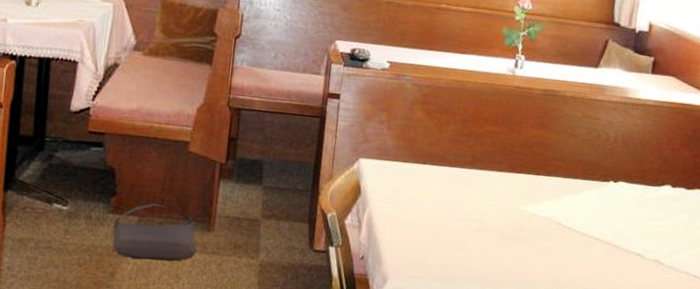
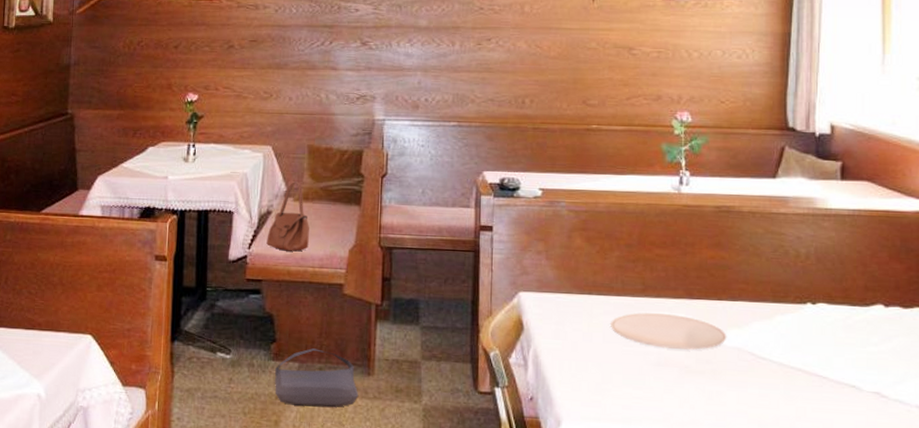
handbag: none [112,35,158,107] -> present [266,182,309,252]
plate: none [440,183,540,219] -> present [611,312,727,350]

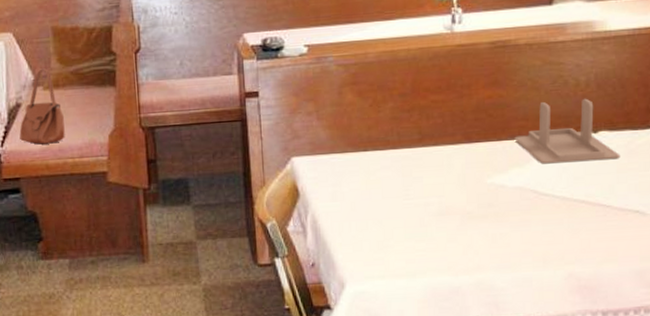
bag: present [274,348,359,407] -> none [45,242,136,303]
plate: present [611,312,727,350] -> none [389,161,509,197]
napkin holder: none [734,269,838,331] -> present [514,98,621,164]

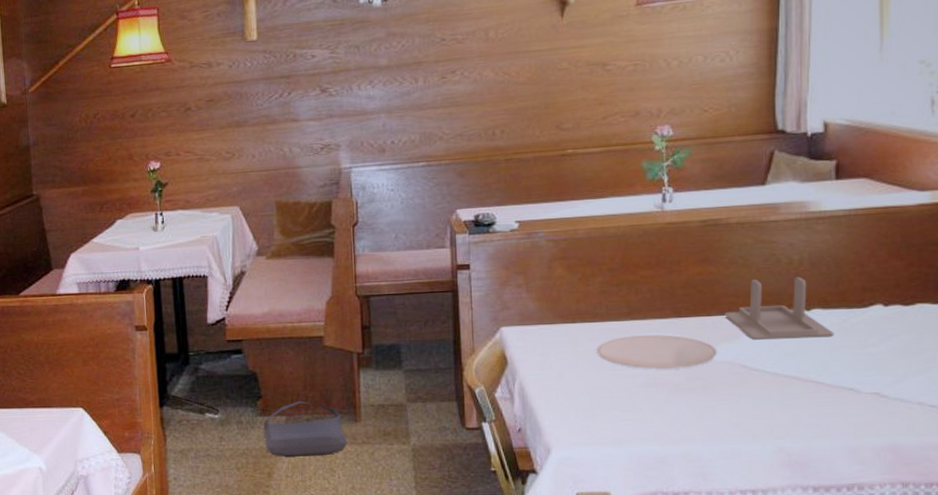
handbag: present [19,68,65,145] -> none [243,239,285,310]
bag: none [45,242,136,303] -> present [263,401,348,457]
plate: none [389,161,509,197] -> present [596,334,718,369]

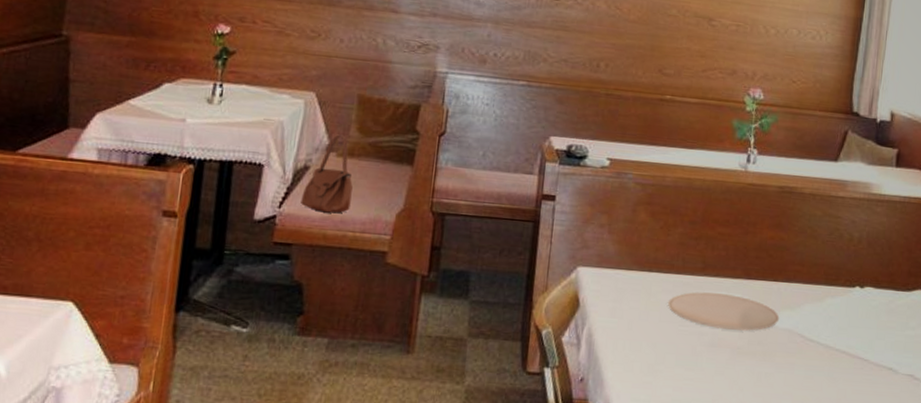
handbag: none [243,239,285,310] -> present [300,134,353,213]
bag: present [263,401,348,457] -> none [298,322,395,388]
napkin holder: present [724,276,835,340] -> none [789,251,882,315]

